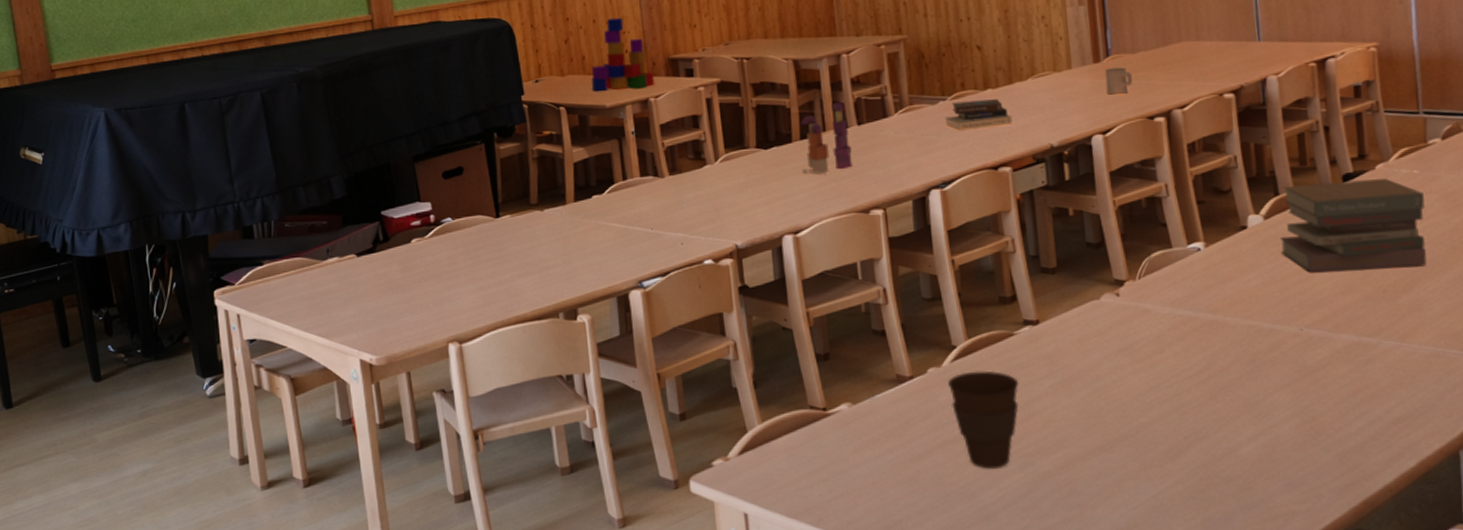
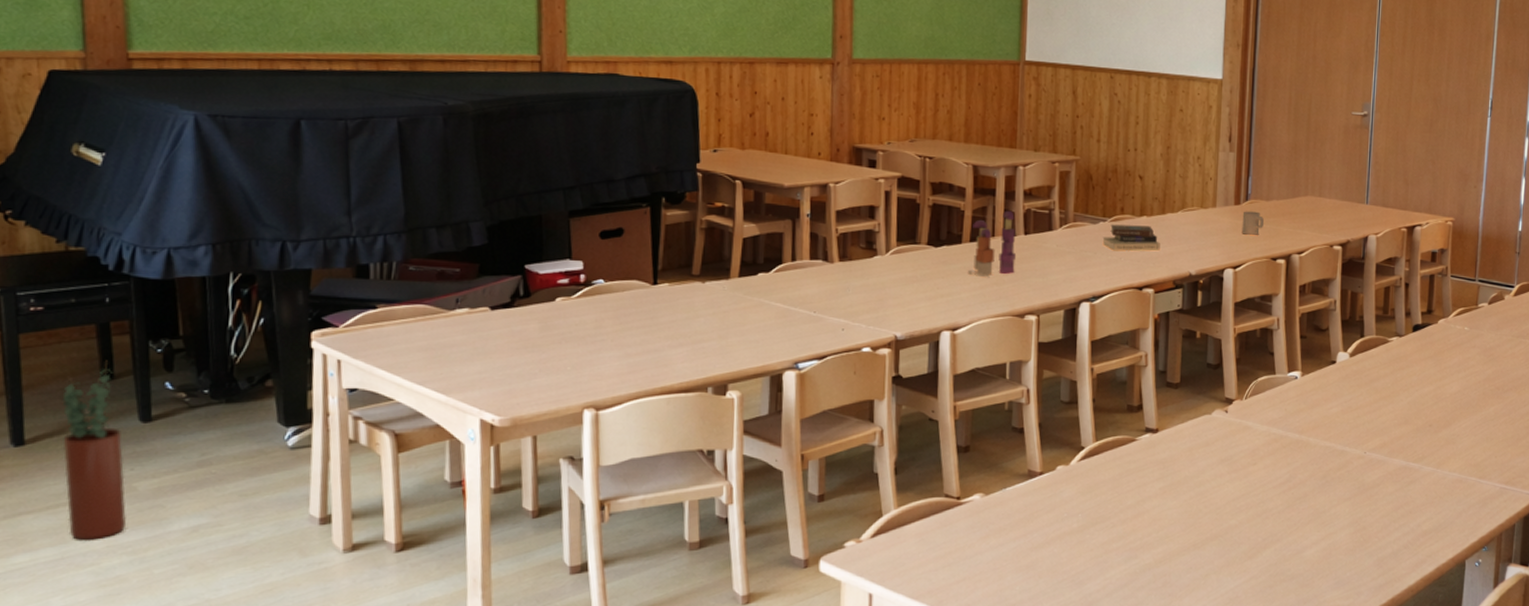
vase: none [35,330,92,488] -> present [62,360,126,541]
toy blocks: present [592,17,655,92] -> none [772,98,837,173]
cup: present [948,370,1019,469] -> none [1073,471,1135,560]
books: present [1279,178,1427,273] -> none [1359,330,1469,407]

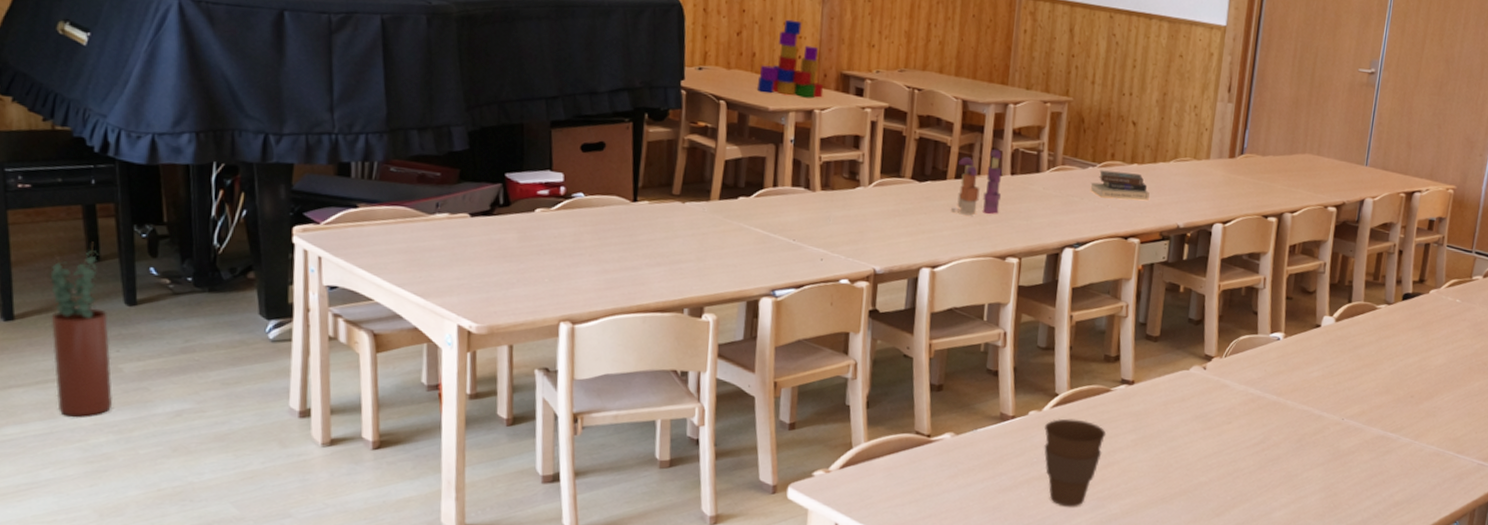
toy blocks: none [772,98,837,173] -> present [758,19,824,99]
cup: none [1073,471,1135,560] -> present [1044,418,1107,507]
cup: present [1242,211,1265,236] -> none [1234,165,1259,192]

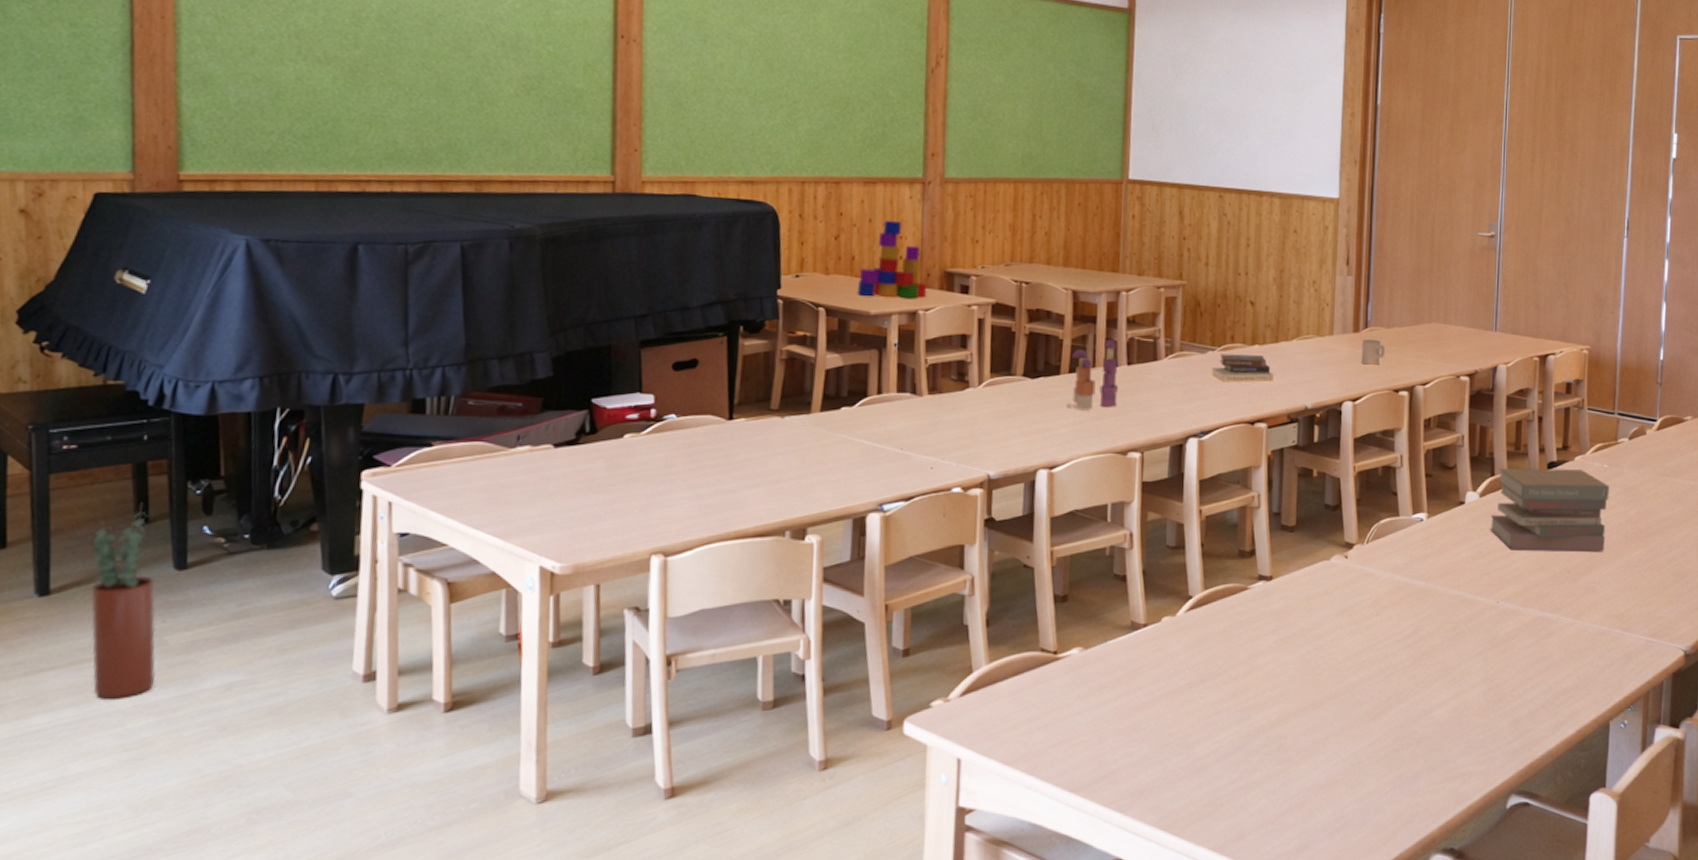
cup: present [1044,418,1107,507] -> none [1180,622,1247,721]
cup: none [1234,165,1259,192] -> present [1361,339,1386,366]
books: none [1342,296,1459,380] -> present [1490,468,1609,552]

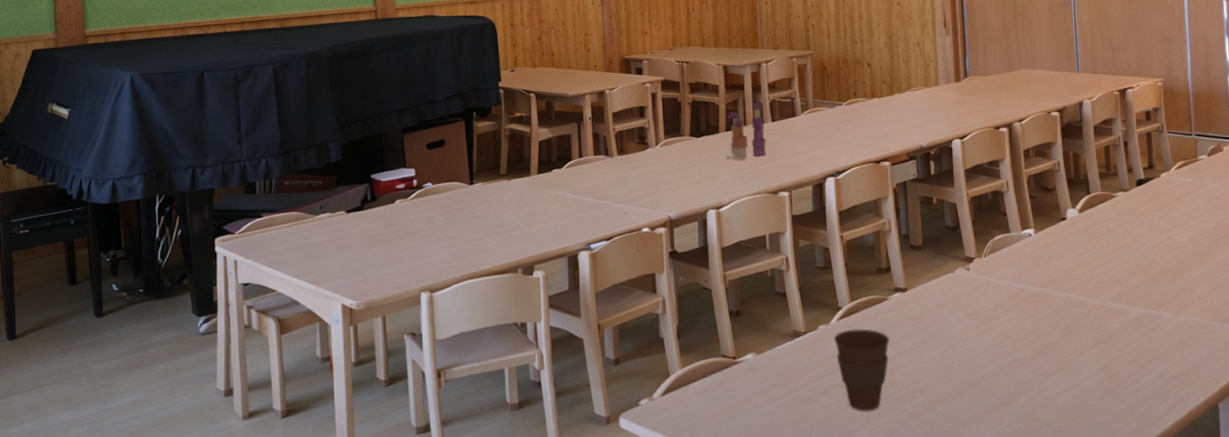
vase: present [91,502,156,701] -> none [41,269,86,415]
toy blocks: present [858,220,928,300] -> none [559,22,611,83]
cup: none [1180,622,1247,721] -> present [834,328,890,411]
books: present [1211,354,1274,383] -> none [840,106,892,131]
cup: present [1361,339,1386,366] -> none [963,86,985,109]
books: present [1490,468,1609,552] -> none [1090,185,1197,257]

